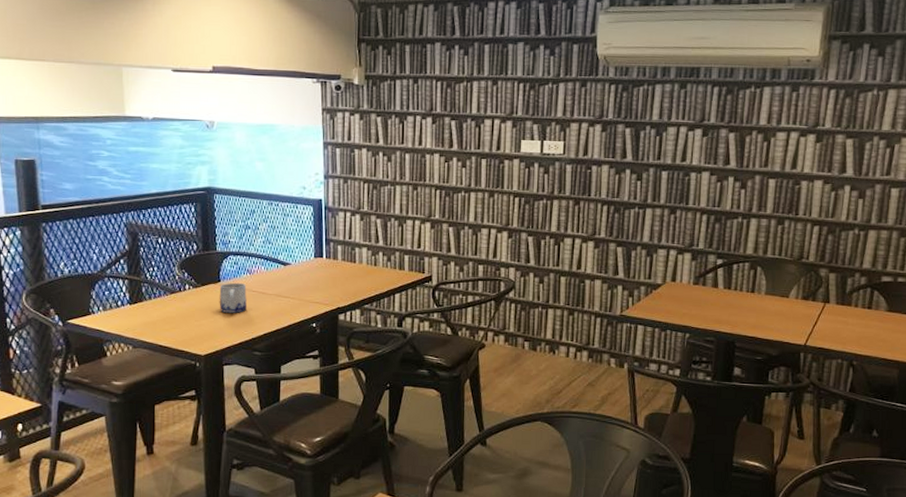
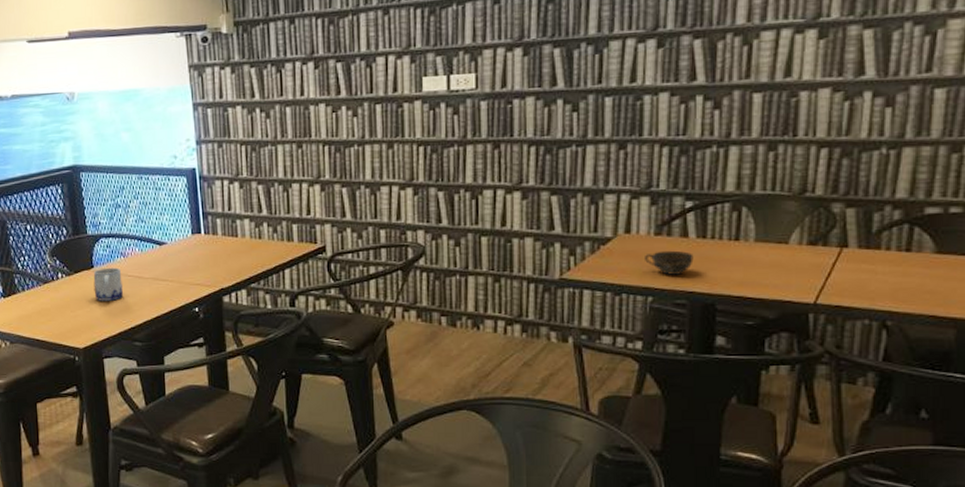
cup: none [685,297,721,317] -> present [645,250,694,275]

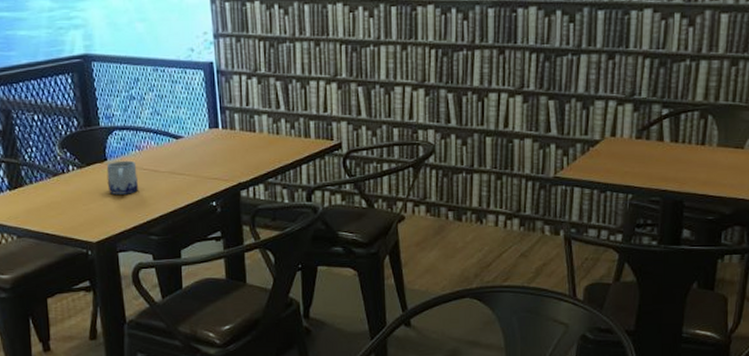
cup: present [645,250,694,275] -> none [627,153,667,175]

